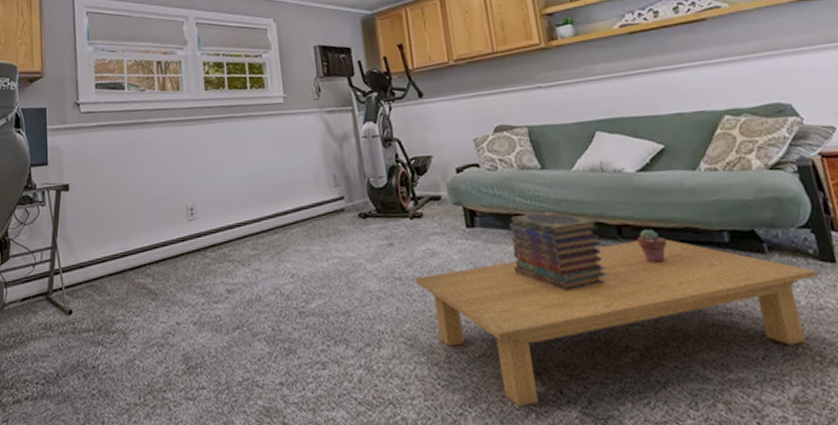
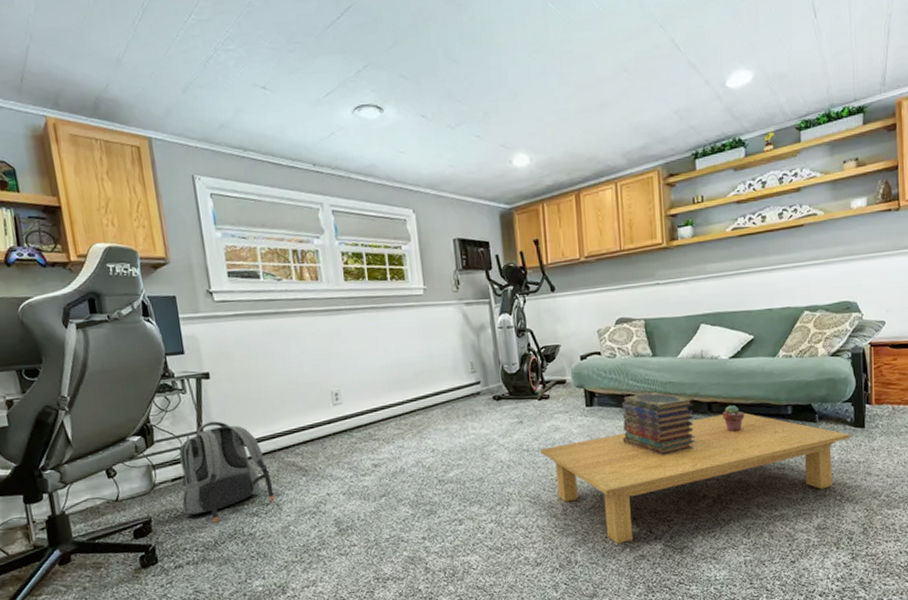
backpack: none [29,236,122,352] -> present [179,421,275,523]

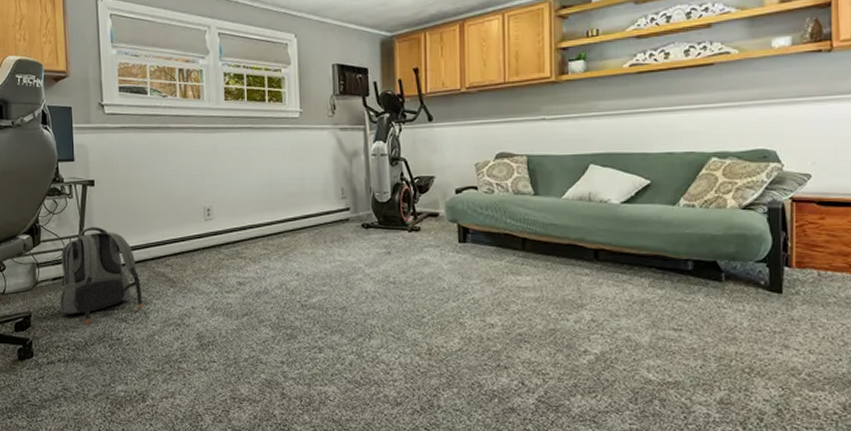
coffee table: present [540,412,850,544] -> none [408,264,763,392]
book stack: present [621,392,696,456] -> none [497,234,578,303]
potted succulent: present [722,404,744,433] -> none [611,254,636,285]

